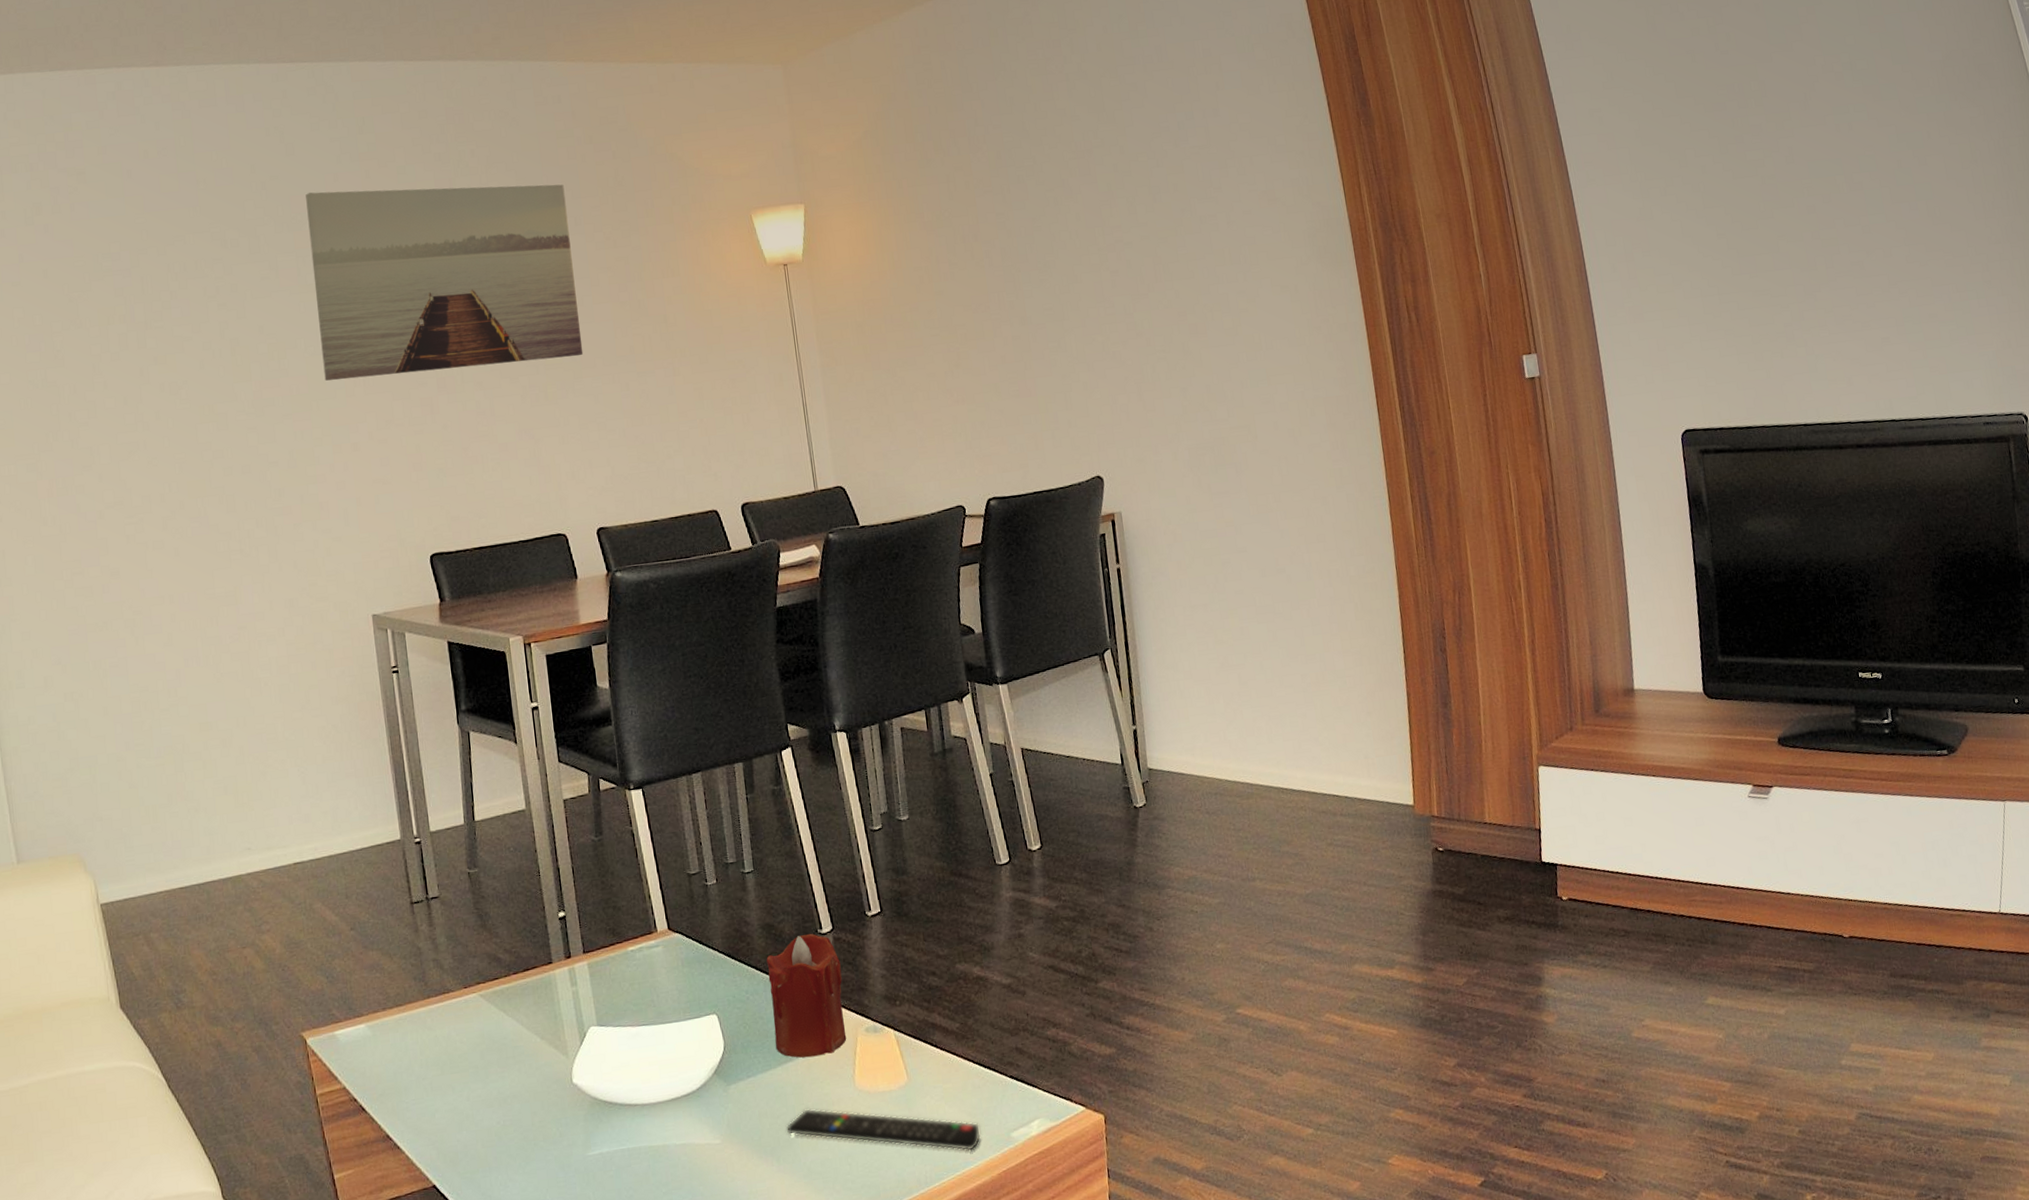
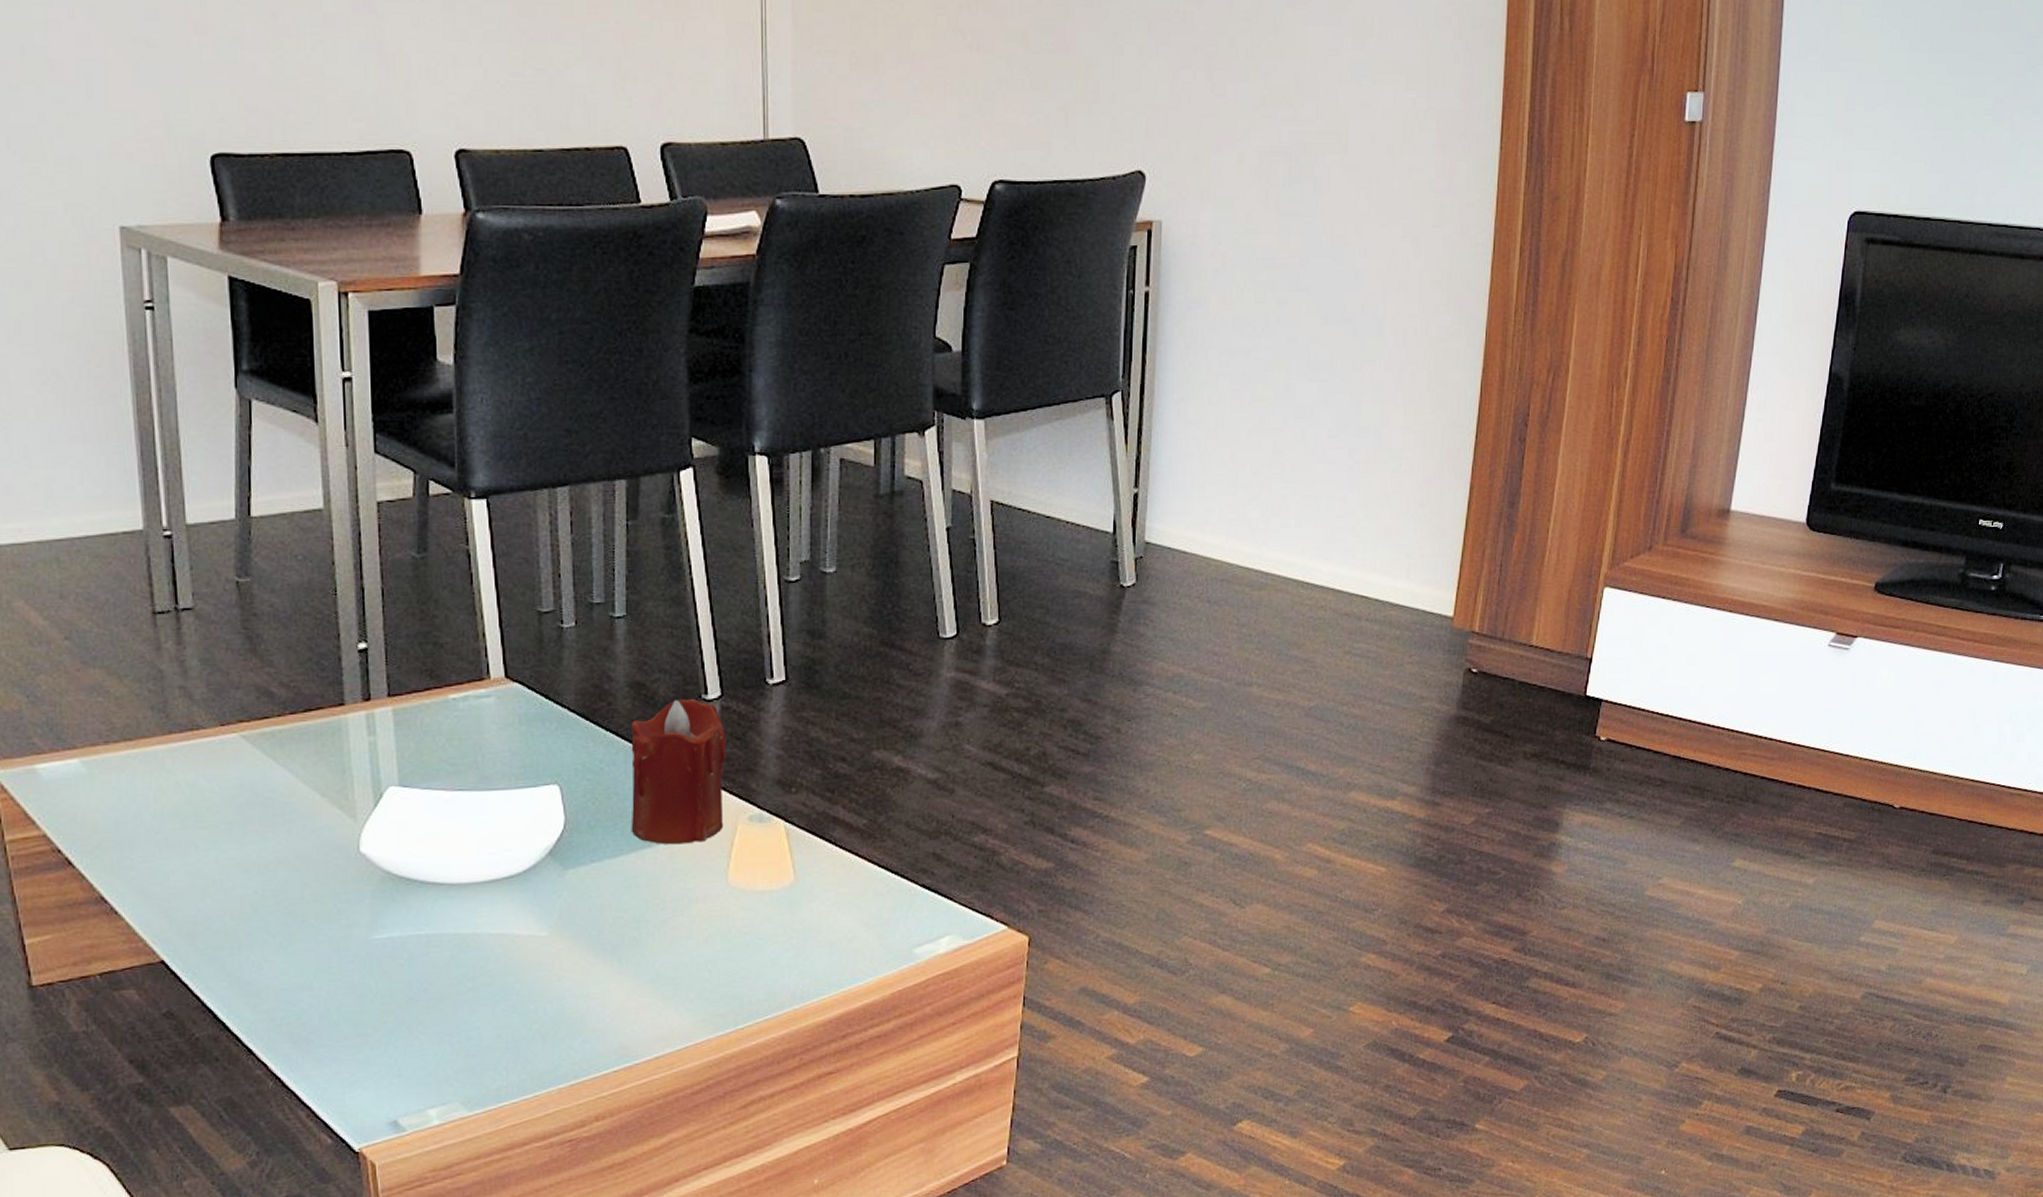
remote control: present [786,1108,981,1151] -> none [633,904,877,966]

